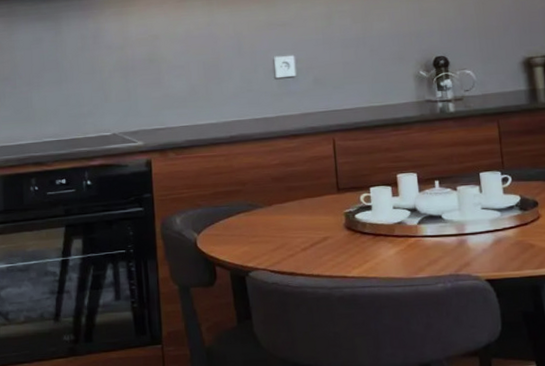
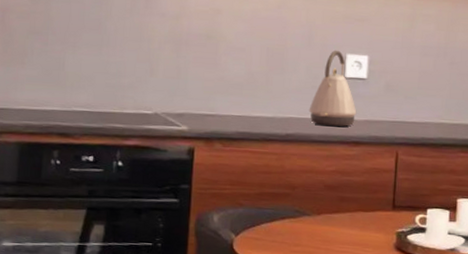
kettle: none [247,54,292,125] -> present [309,50,357,127]

